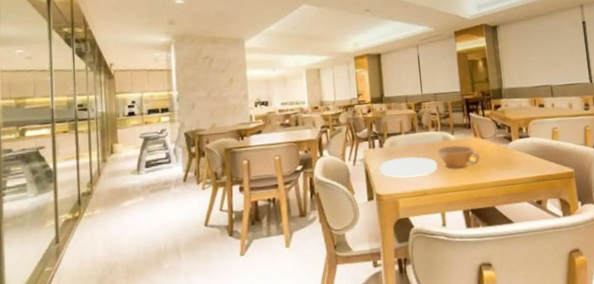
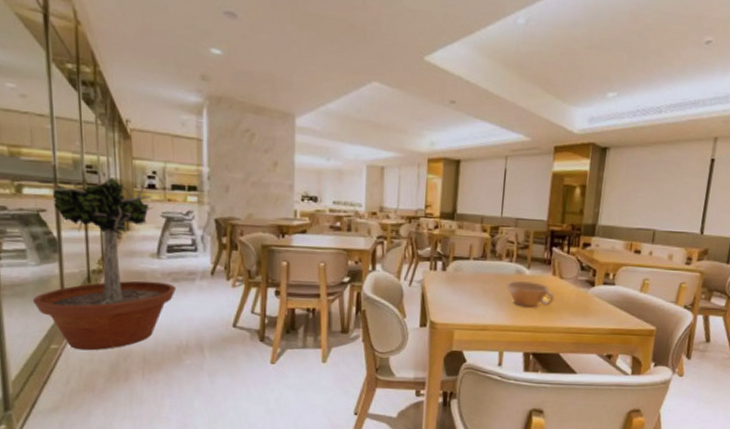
potted tree: none [30,104,154,269] -> present [32,174,176,351]
plate: present [381,156,438,178] -> none [440,285,505,309]

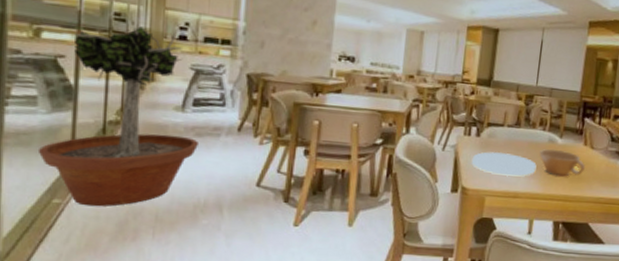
plate: none [440,285,505,309] -> present [472,152,537,176]

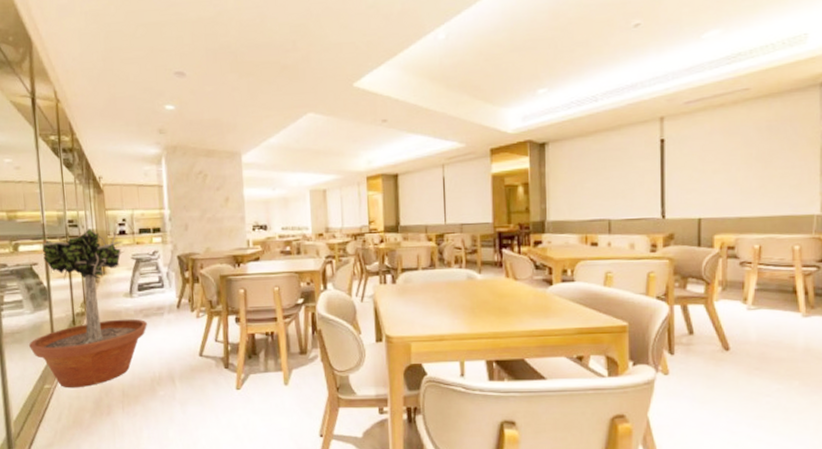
plate: present [472,152,537,176] -> none [392,296,459,319]
cup: present [539,149,585,177] -> none [459,286,511,313]

